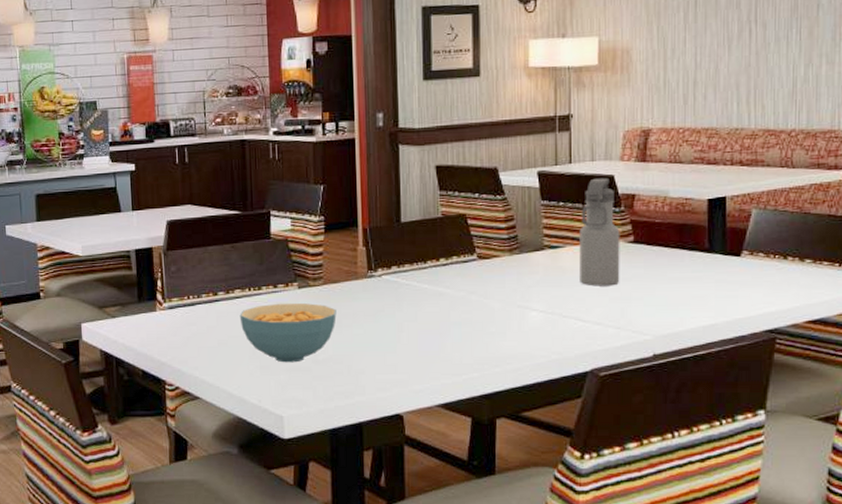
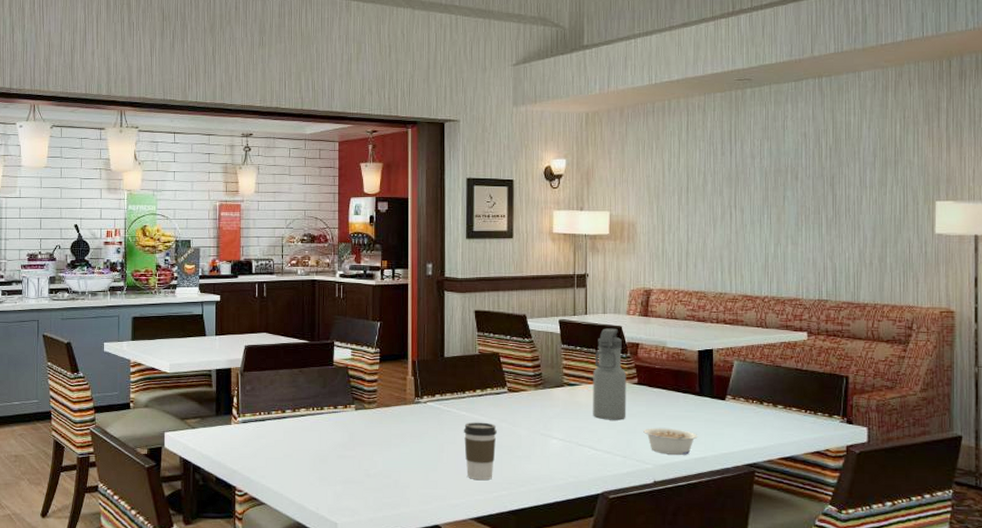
cereal bowl: present [239,302,337,363] -> none [303,422,387,476]
coffee cup: none [425,295,465,362] -> present [463,422,497,481]
legume: none [641,293,707,323] -> present [643,428,698,455]

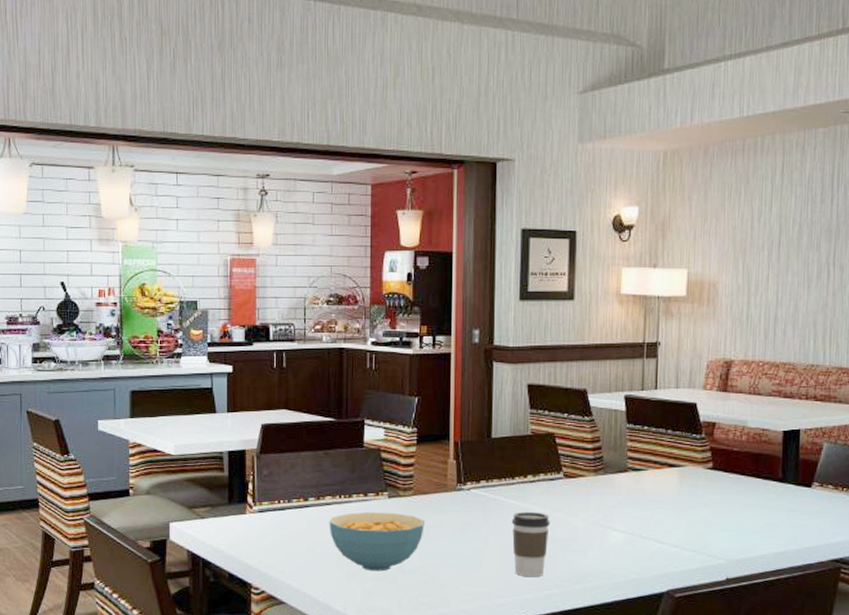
cereal bowl: none [303,422,387,476] -> present [329,511,425,572]
water bottle: present [593,328,627,420] -> none [660,405,700,510]
legume: present [643,428,698,455] -> none [717,519,779,549]

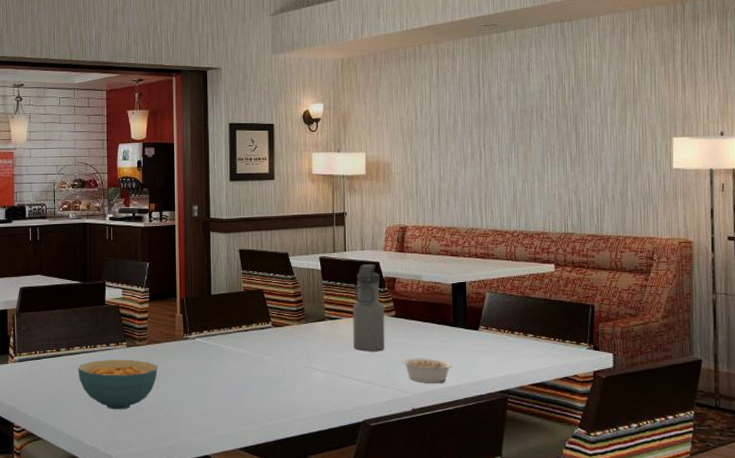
coffee cup: present [511,511,550,577] -> none [230,356,263,412]
water bottle: none [660,405,700,510] -> present [353,264,385,352]
legume: none [717,519,779,549] -> present [402,358,454,383]

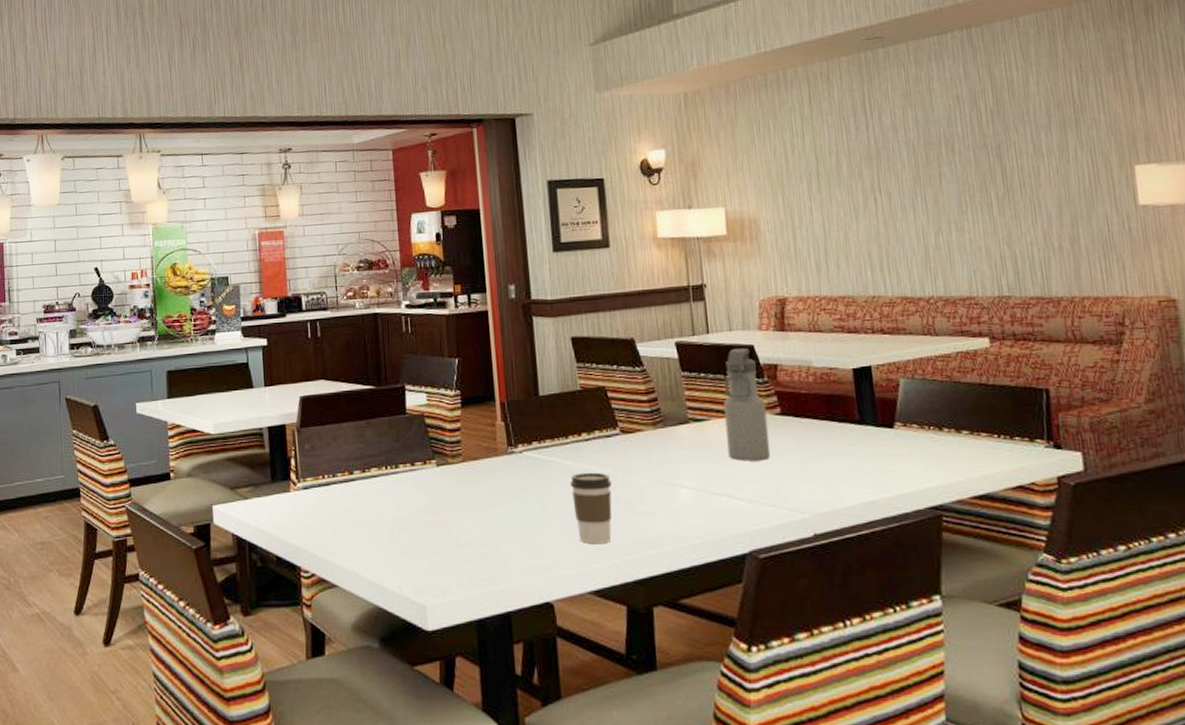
cereal bowl: present [78,359,158,410] -> none [376,481,478,547]
coffee cup: none [230,356,263,412] -> present [570,472,612,545]
legume: present [402,358,454,383] -> none [794,467,865,500]

